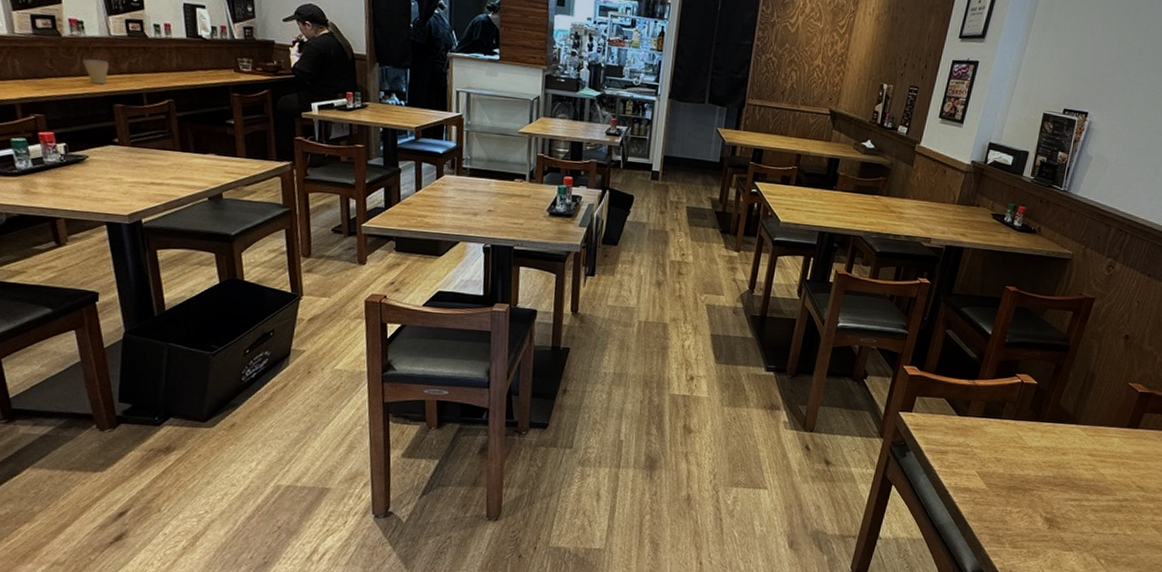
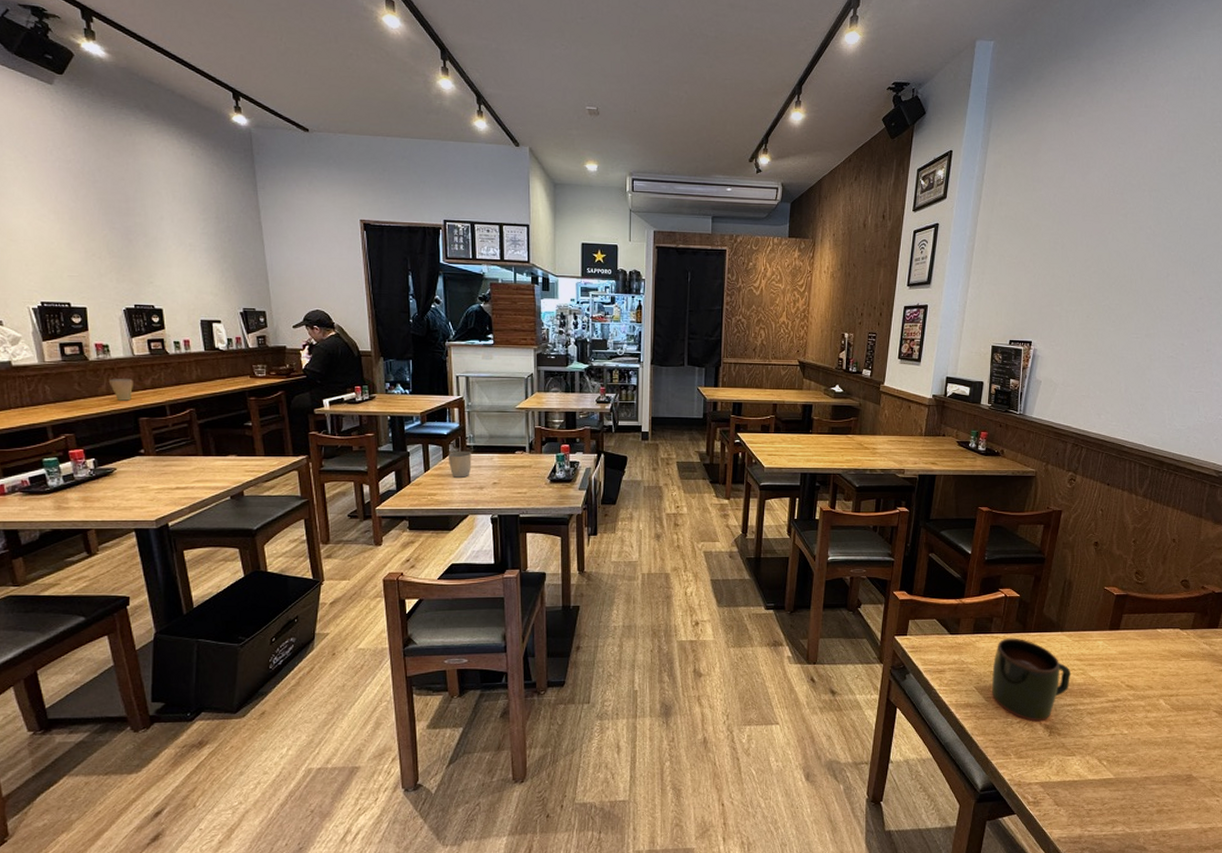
cup: none [441,172,468,202] -> present [448,450,472,478]
mug: none [994,425,1081,514] -> present [992,638,1071,722]

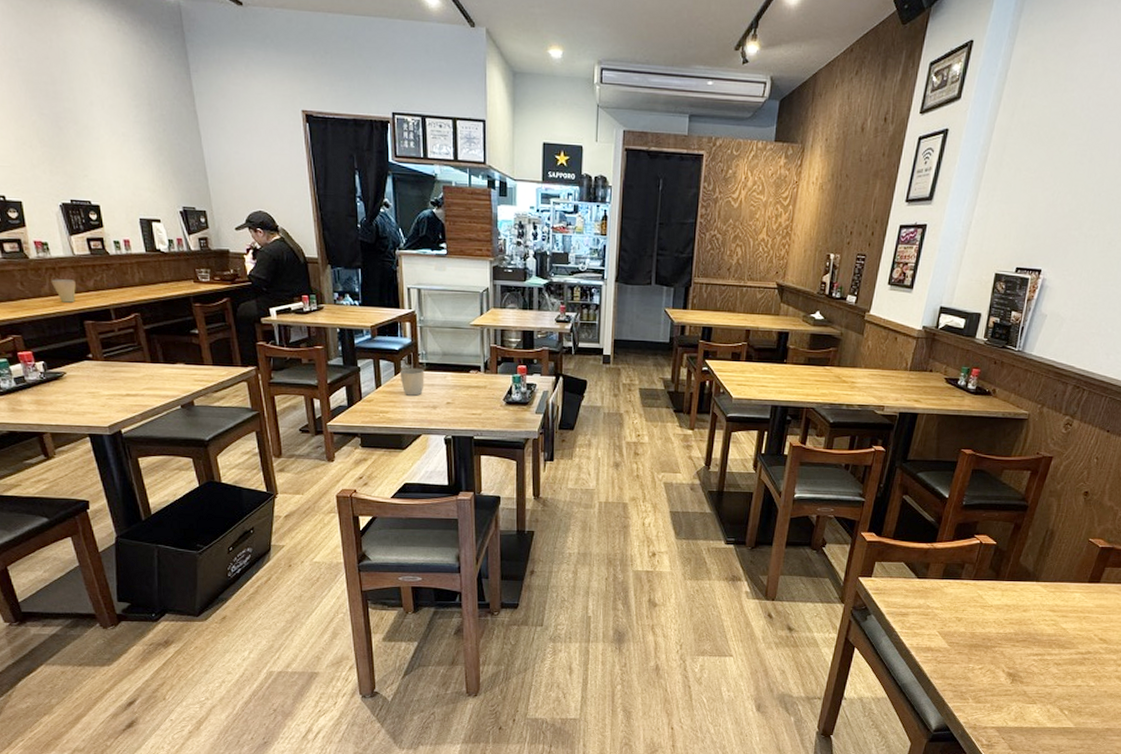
mug: present [992,638,1071,722] -> none [956,585,1042,669]

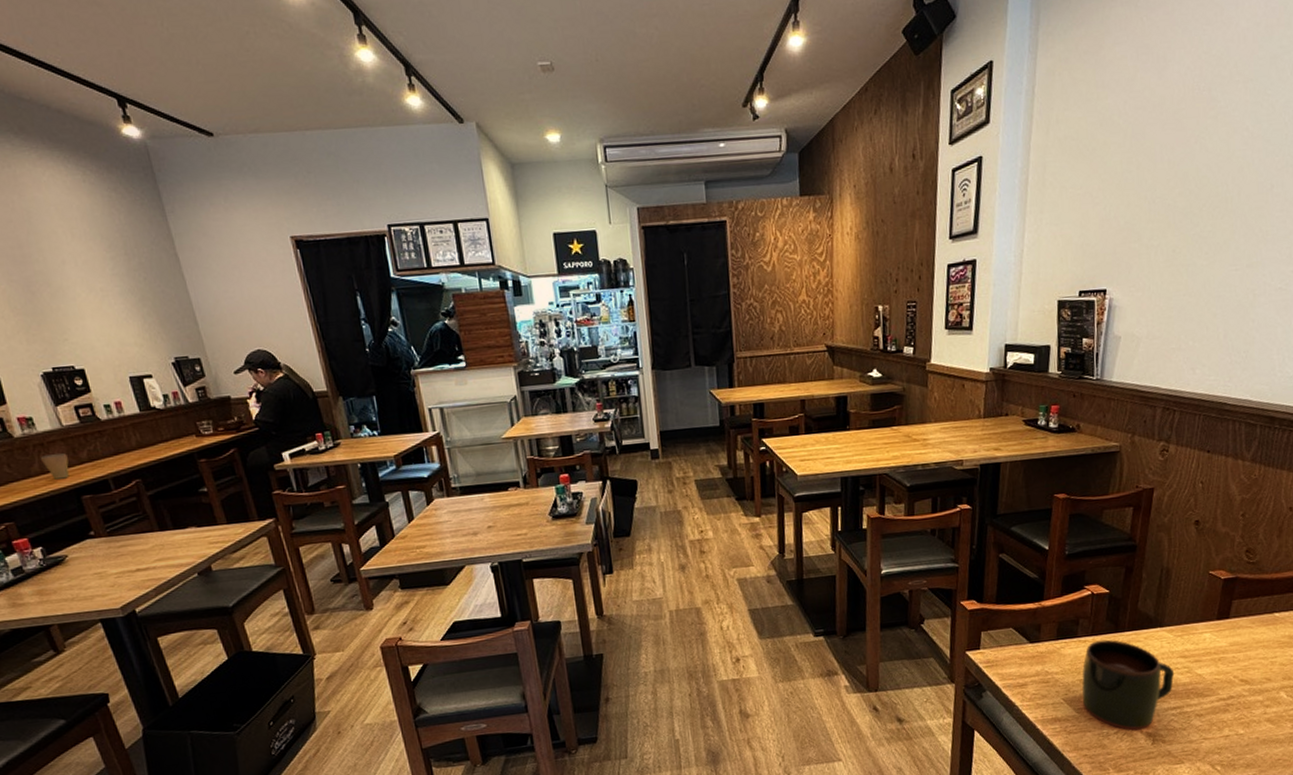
cup: present [400,367,425,396] -> none [432,493,461,525]
mug: none [956,585,1042,669] -> present [1082,639,1175,730]

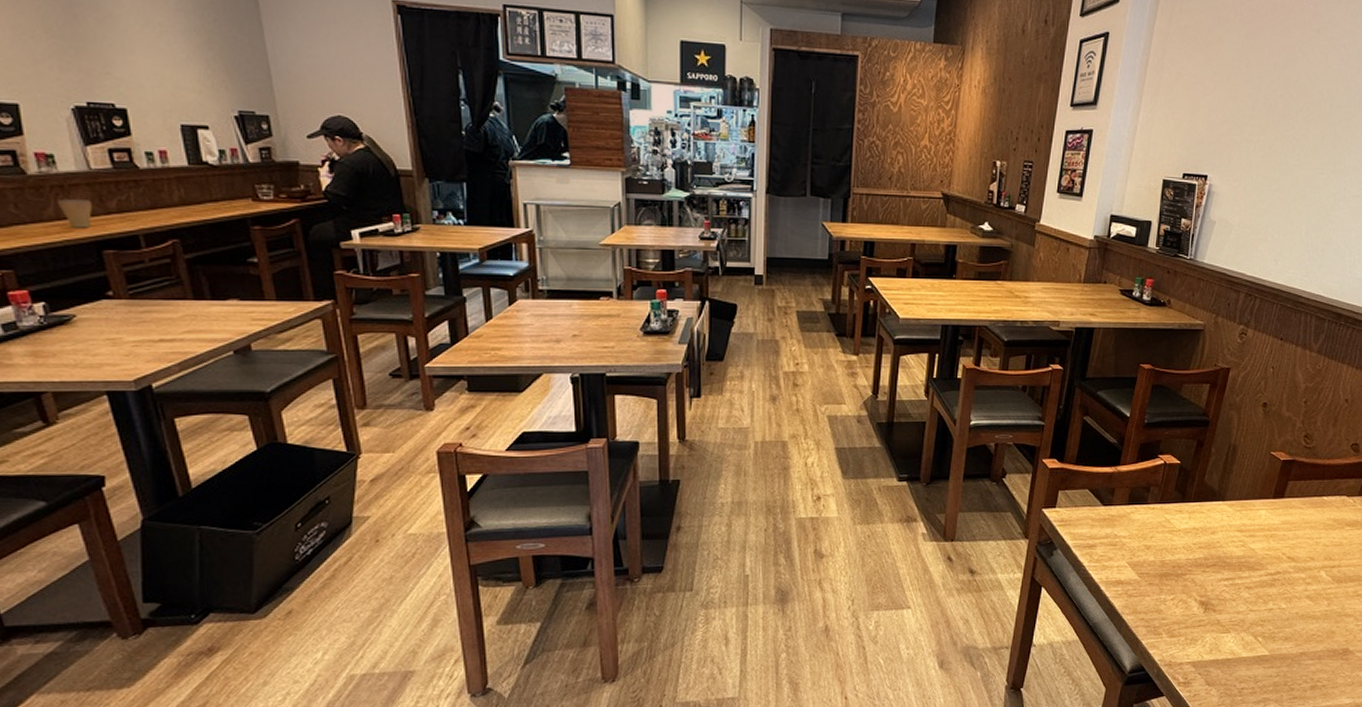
mug: present [1082,639,1175,730] -> none [1146,508,1231,598]

